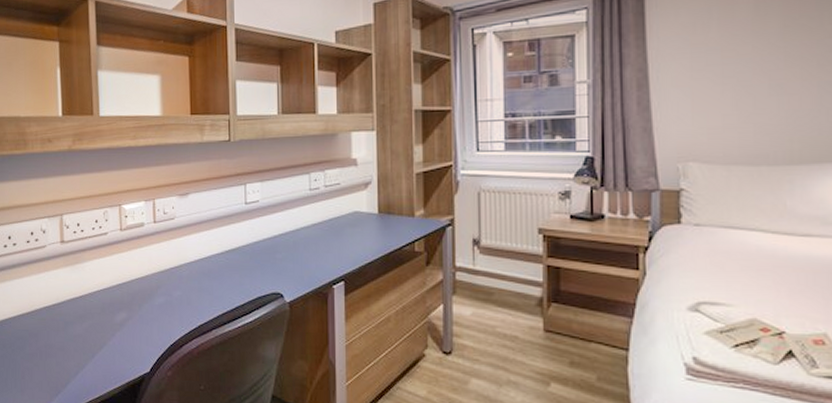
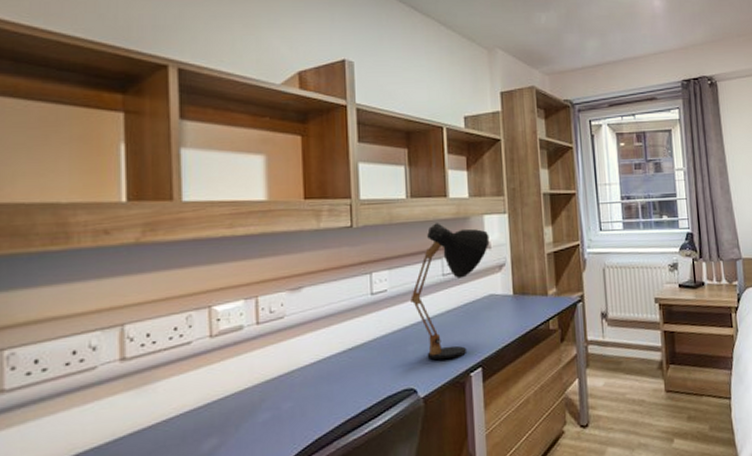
desk lamp: none [280,139,356,270] -> present [410,223,490,360]

